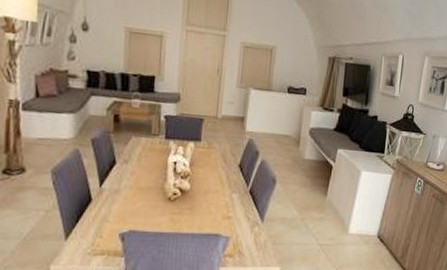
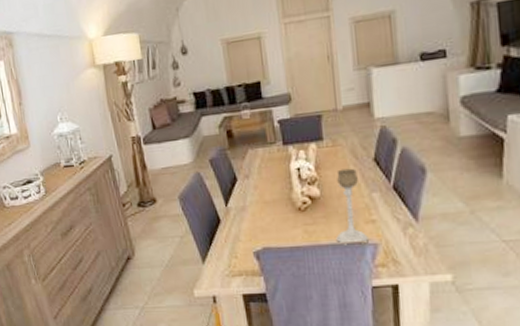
candle holder: none [196,169,224,236] -> present [336,168,368,245]

